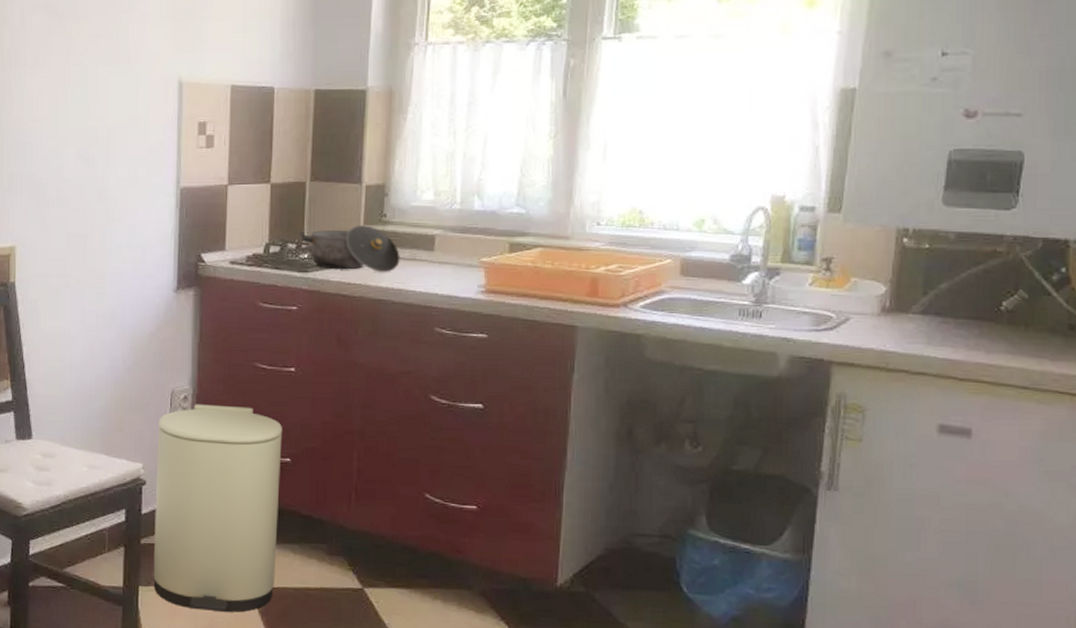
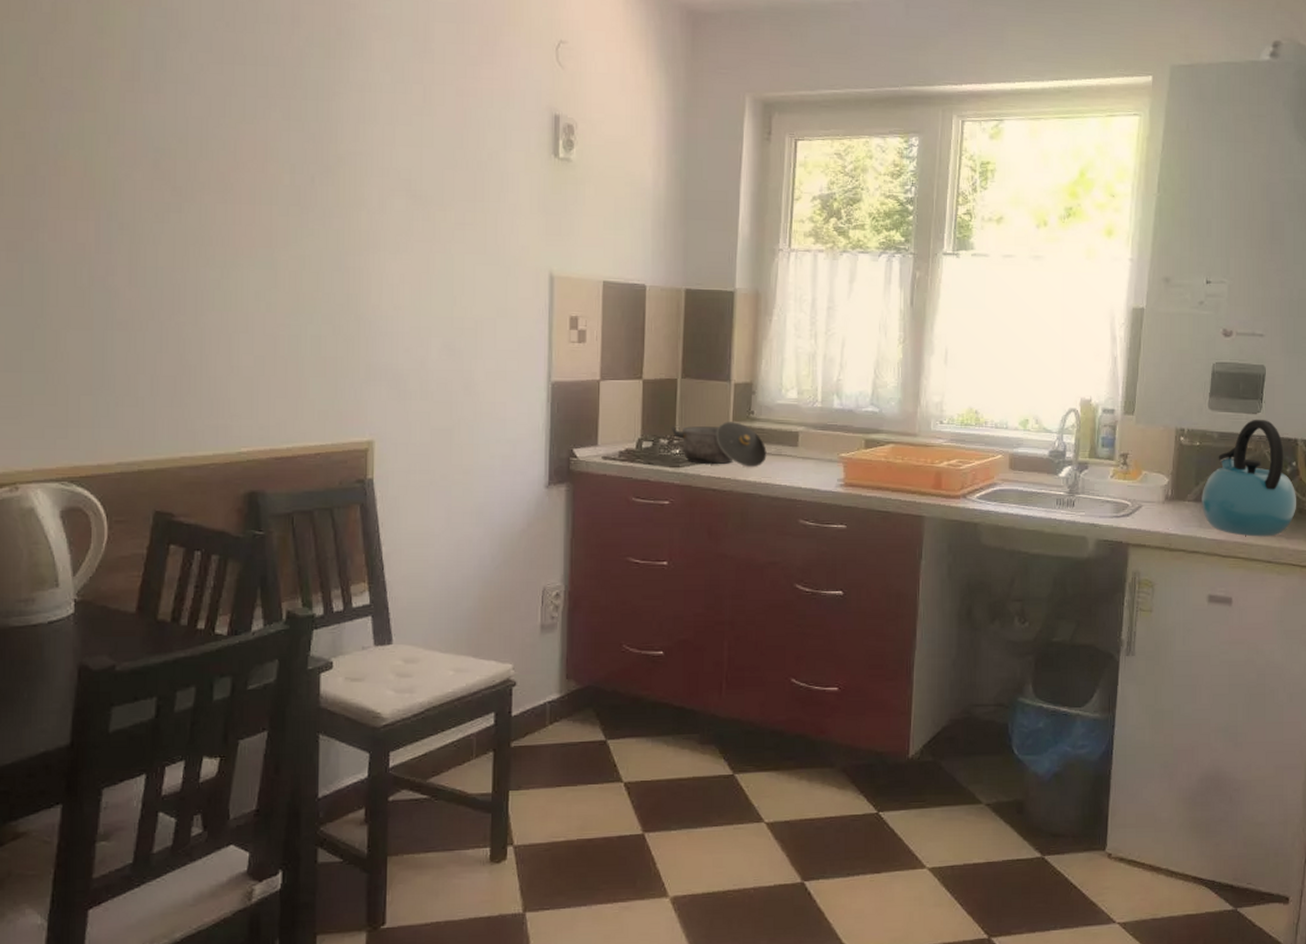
pedal bin: present [153,404,283,612] -> none [524,601,656,810]
kettle: none [931,216,1066,358] -> present [1202,419,1296,537]

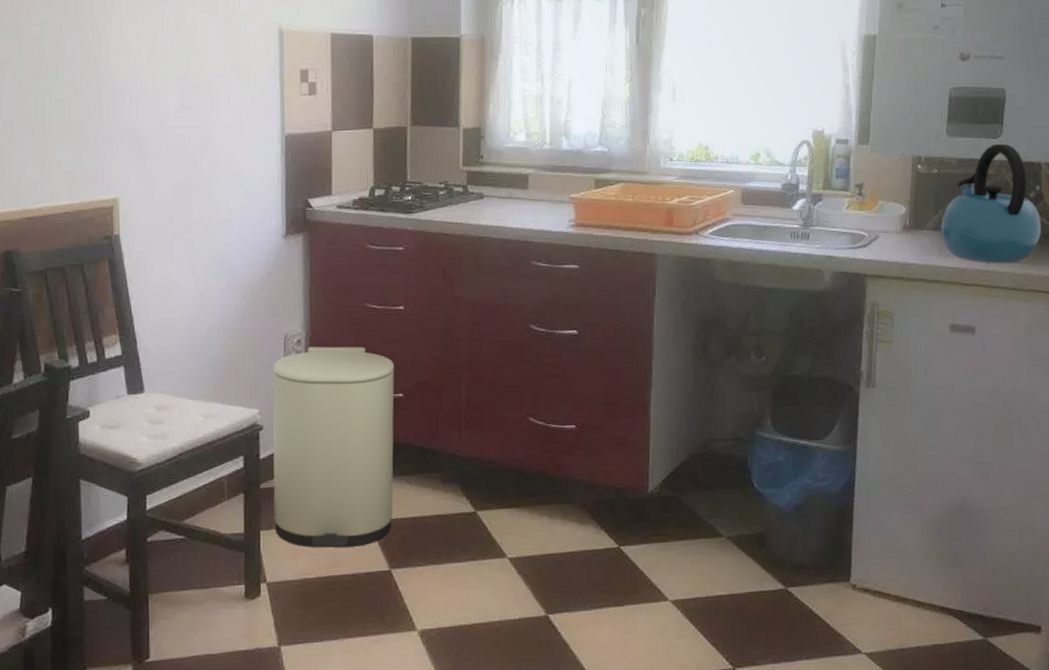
pedal bin: none [524,601,656,810] -> present [272,346,395,548]
cooking pot: present [671,422,767,468] -> none [402,167,498,212]

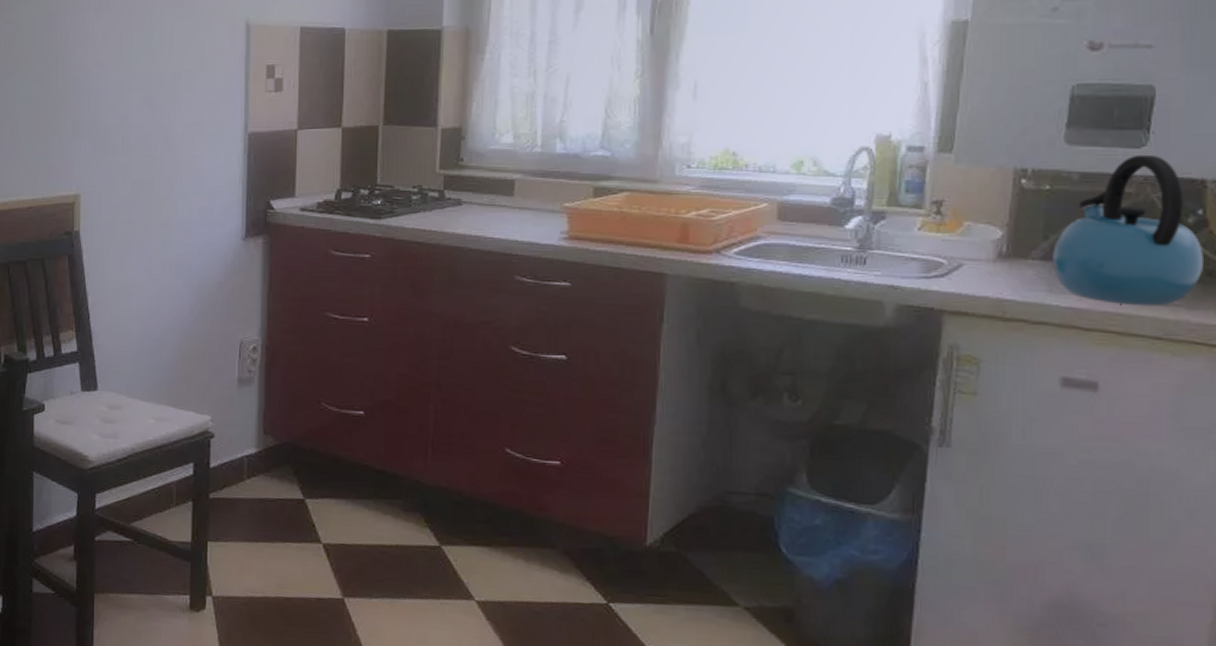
pedal bin: present [272,346,395,548] -> none [222,355,356,570]

